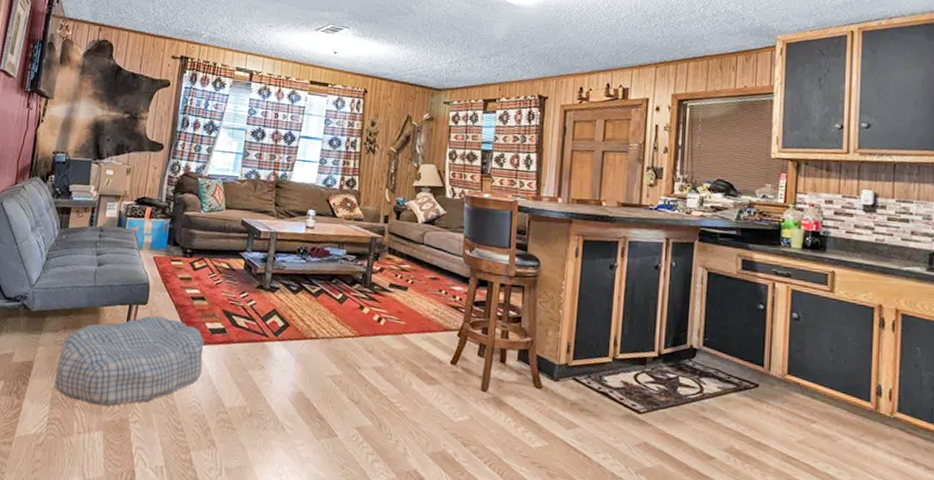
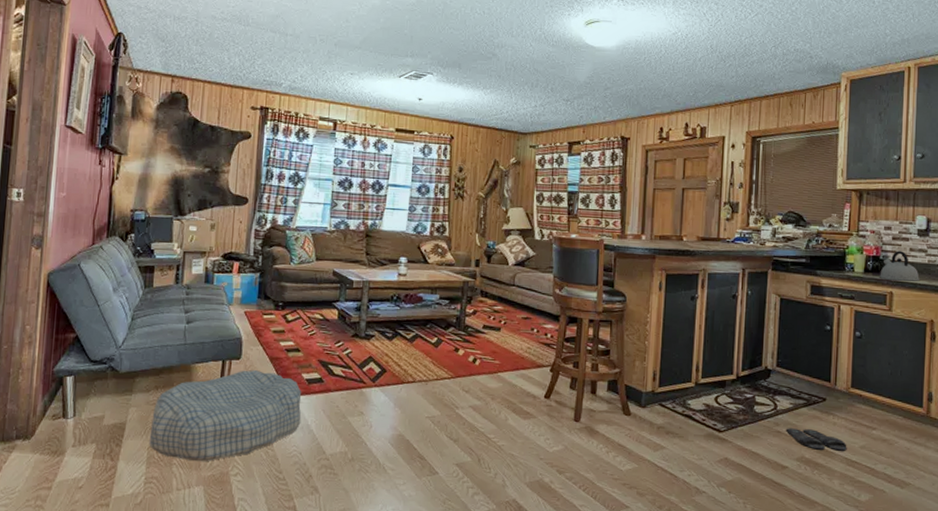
slippers: none [714,414,783,445] -> present [786,428,847,451]
kettle: none [820,227,866,262] -> present [880,251,920,282]

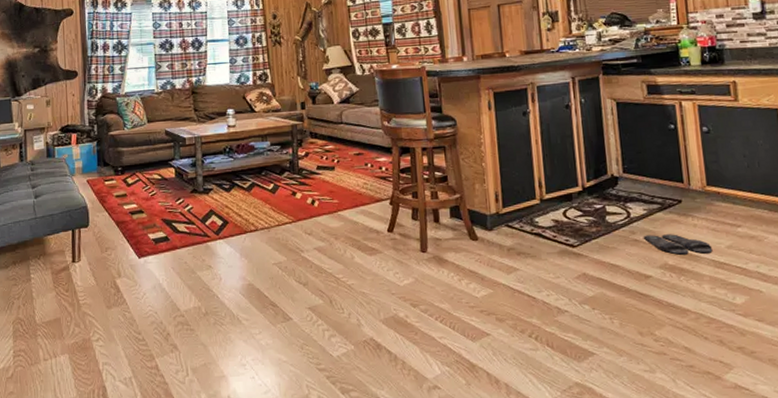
dog bed: present [149,370,302,461] -> none [13,236,153,330]
kettle: present [880,251,920,282] -> none [718,37,763,70]

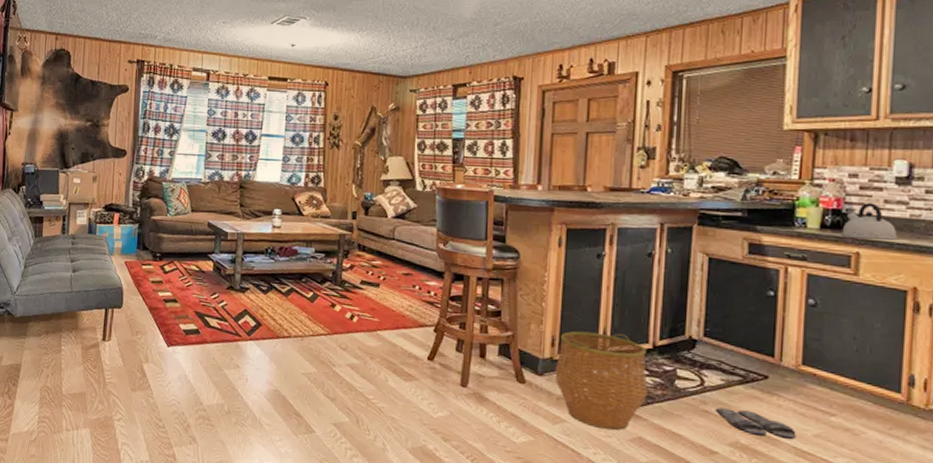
basket: none [502,181,585,271] -> present [555,331,649,430]
kettle: none [718,37,763,70] -> present [841,203,898,241]

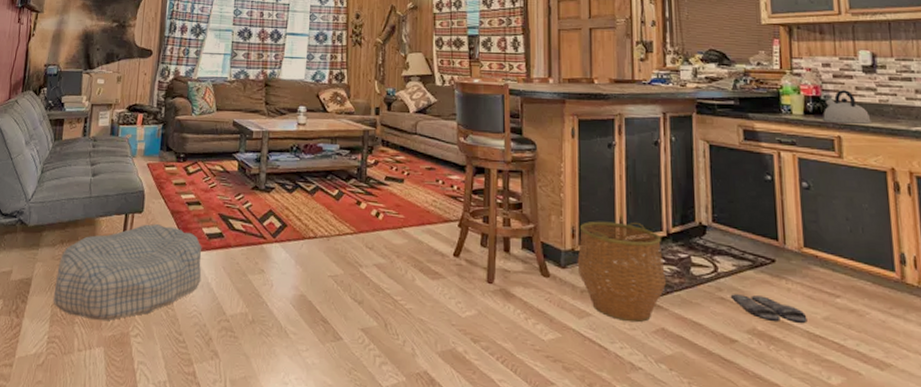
dog bed: none [41,318,180,405] -> present [53,224,202,320]

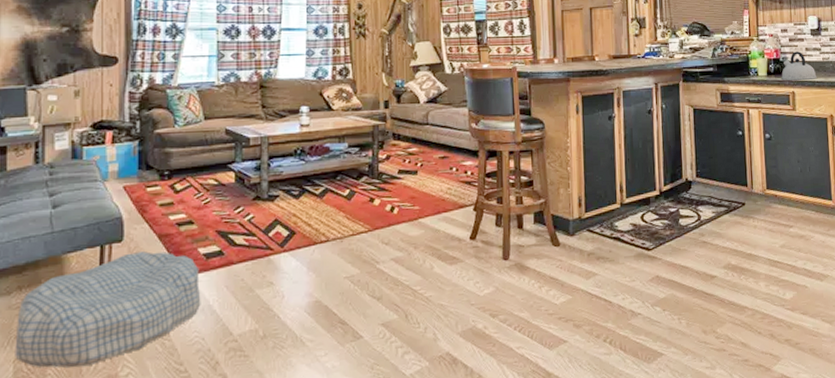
basket: present [577,221,667,322] -> none [584,185,660,275]
slippers: present [731,294,807,323] -> none [711,235,769,255]

